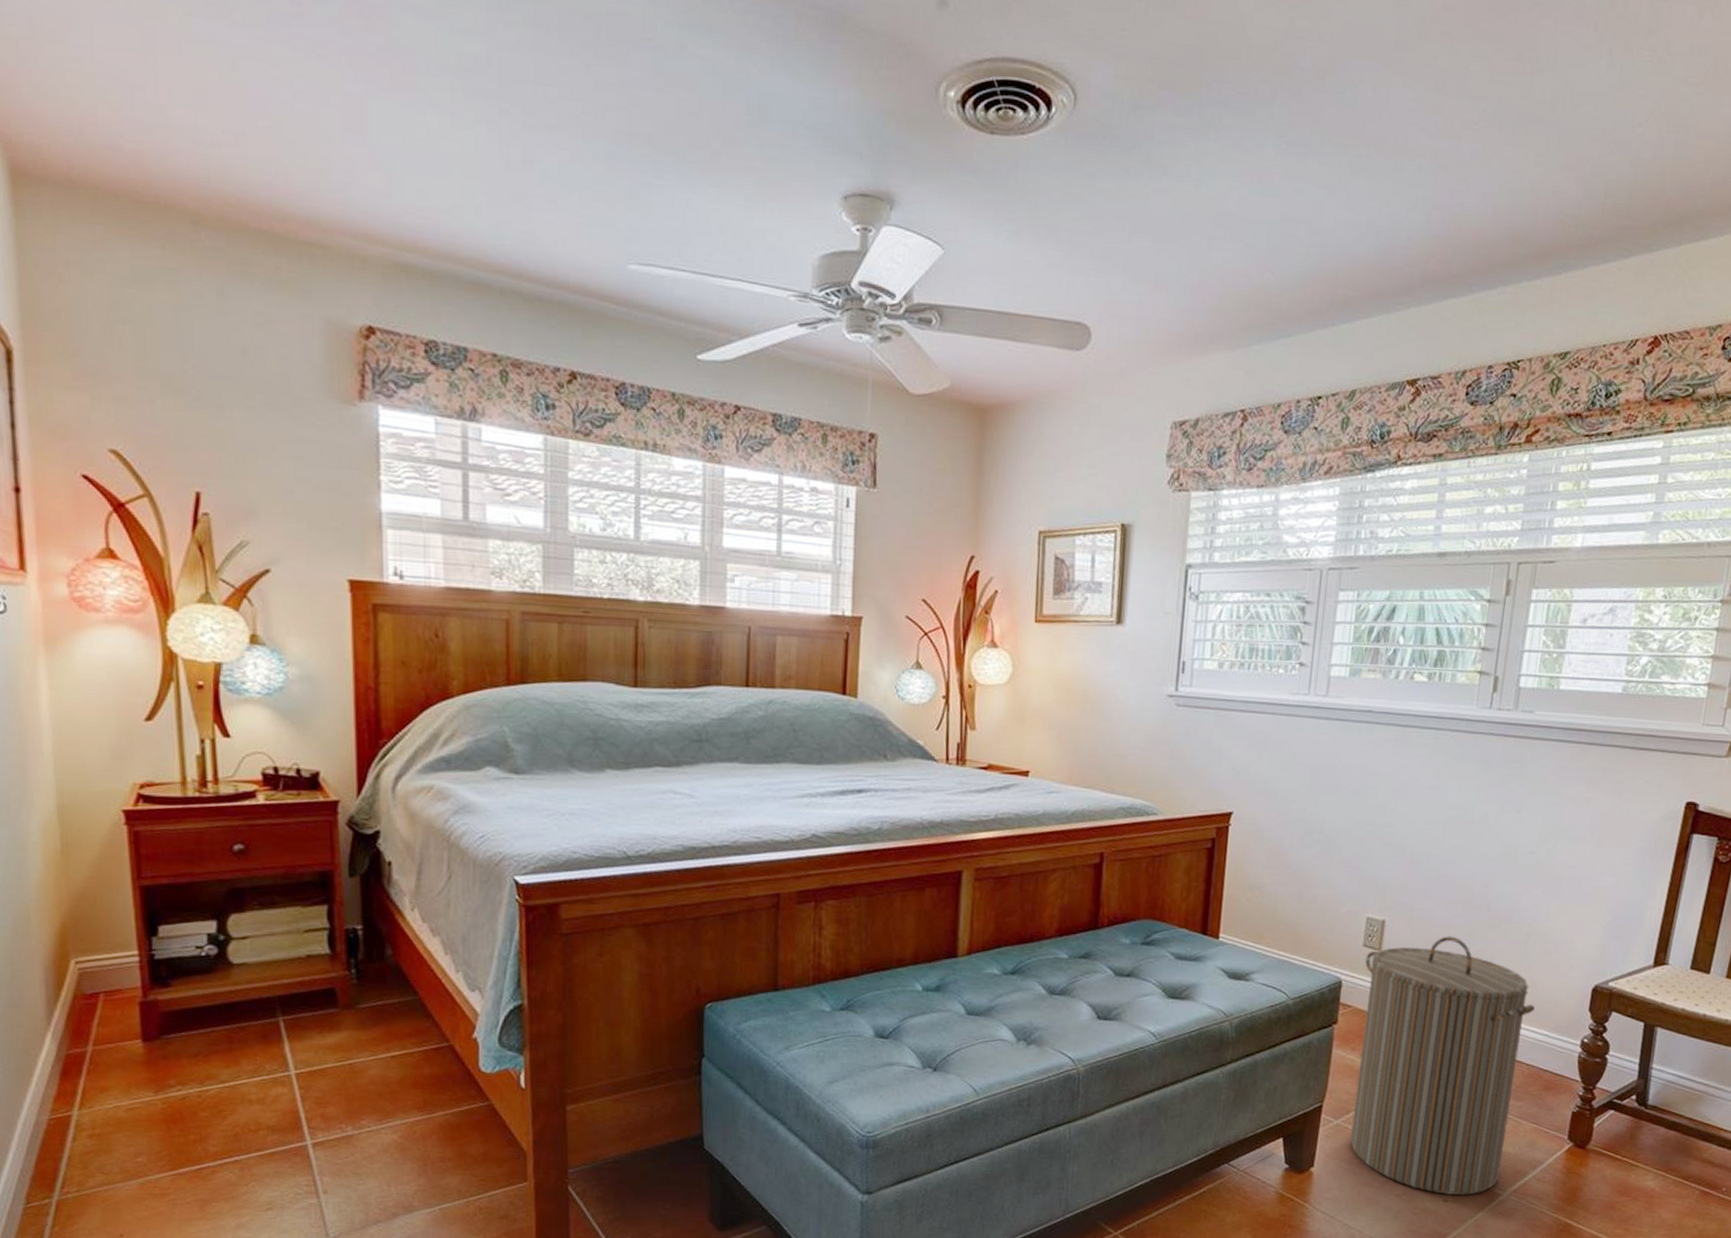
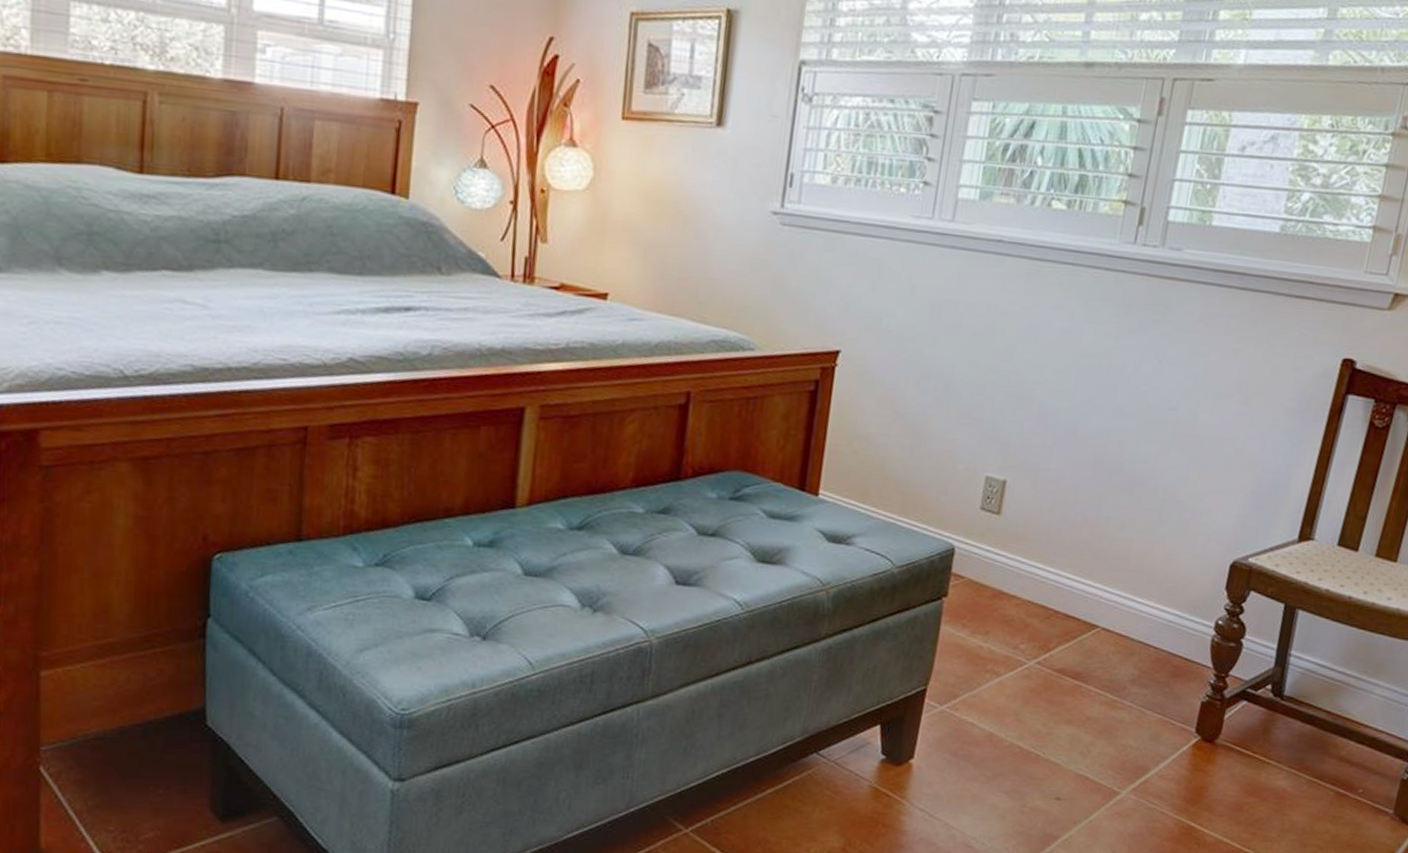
laundry hamper: present [1350,936,1535,1196] -> none [955,500,1167,794]

